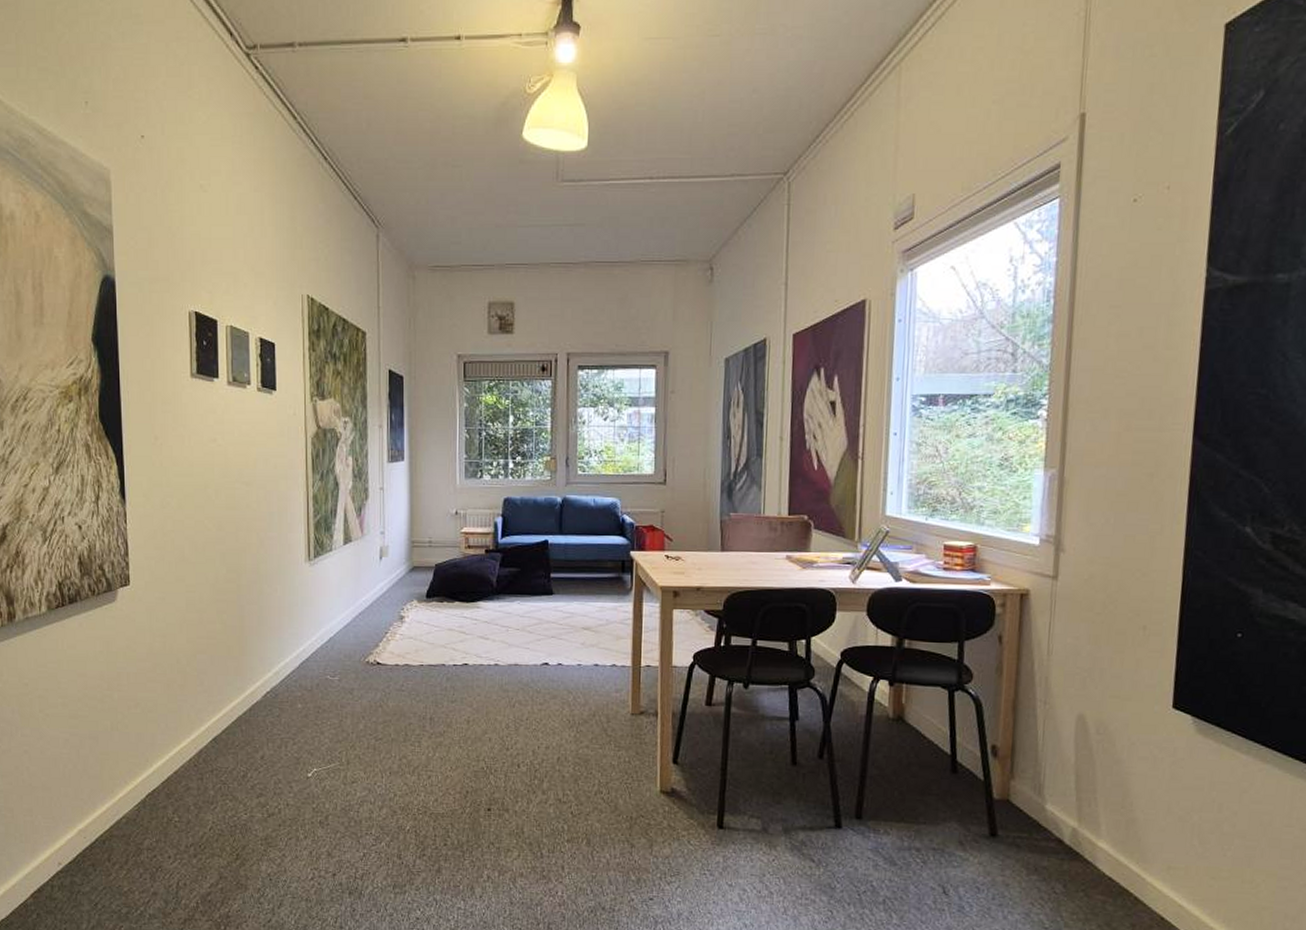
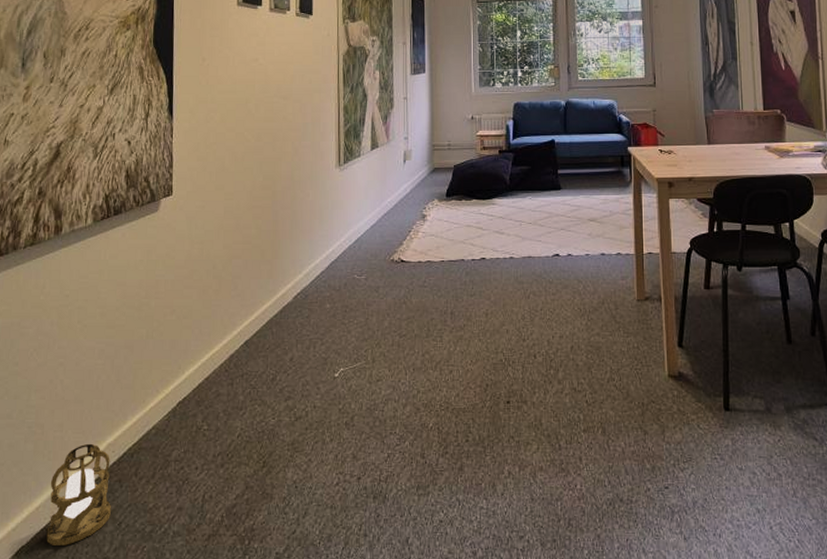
lantern: none [24,828,87,921] -> present [46,443,112,546]

